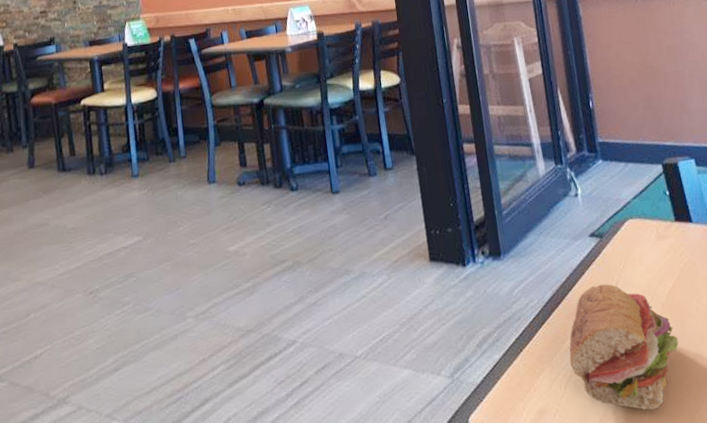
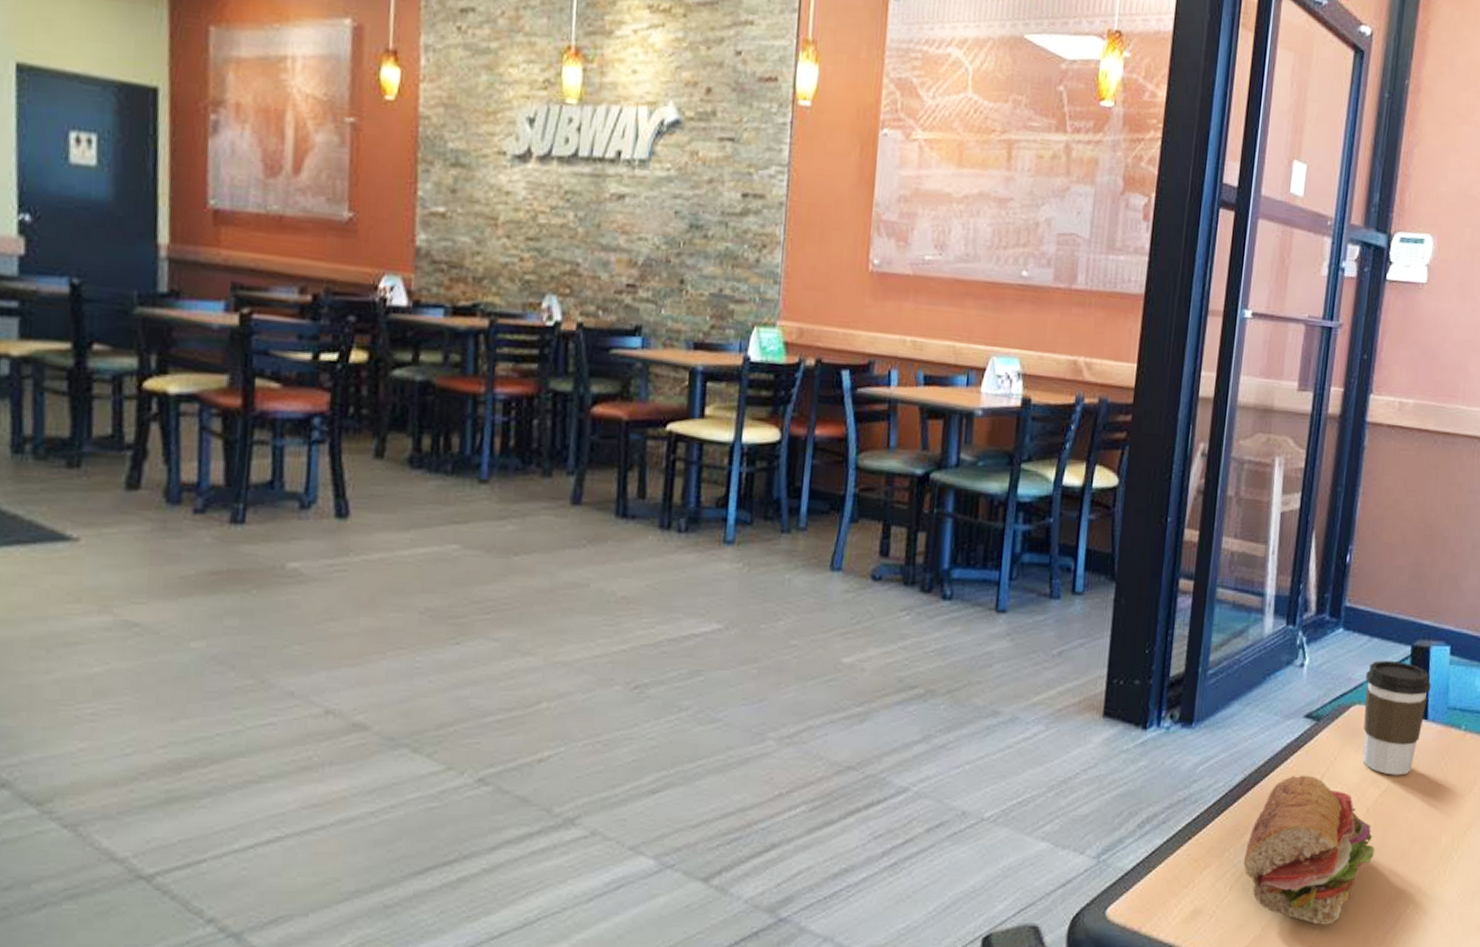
coffee cup: none [630,178,691,274] -> present [1363,660,1431,776]

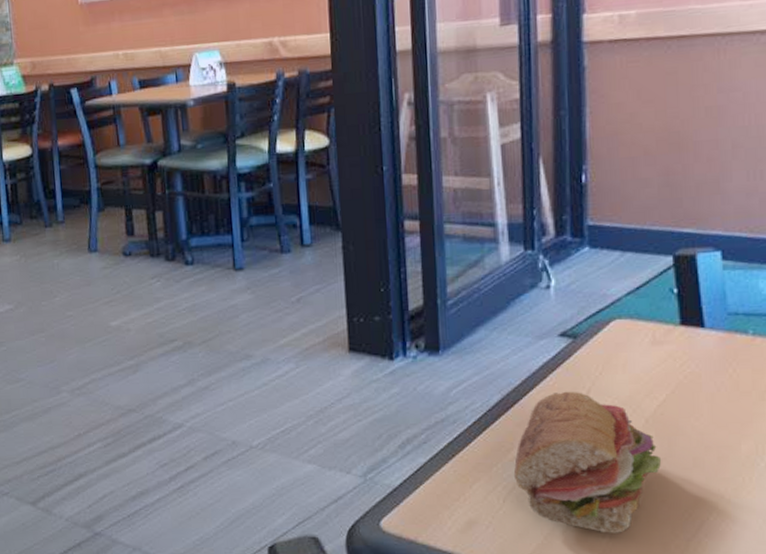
coffee cup: present [1363,660,1431,776] -> none [623,272,703,386]

